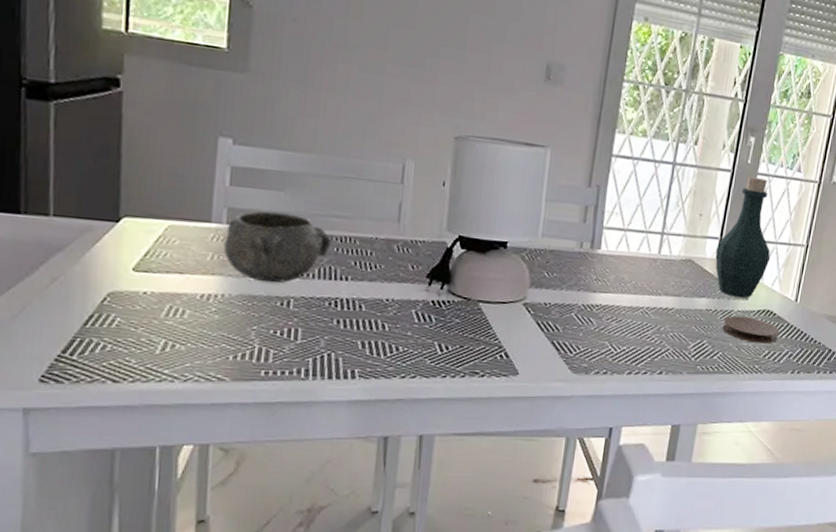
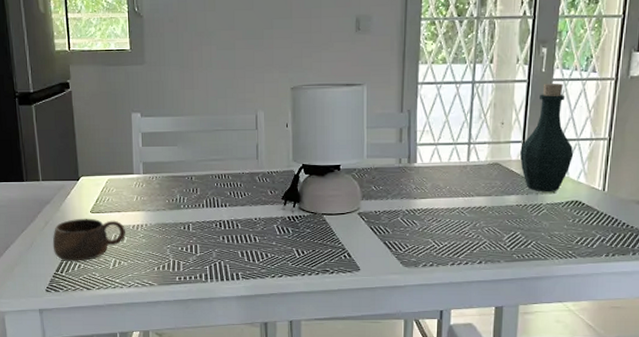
cup: none [60,277,188,340] -> present [52,218,125,261]
decorative bowl: present [223,211,332,283] -> none [142,162,213,213]
coaster: present [722,315,780,344] -> none [534,208,591,231]

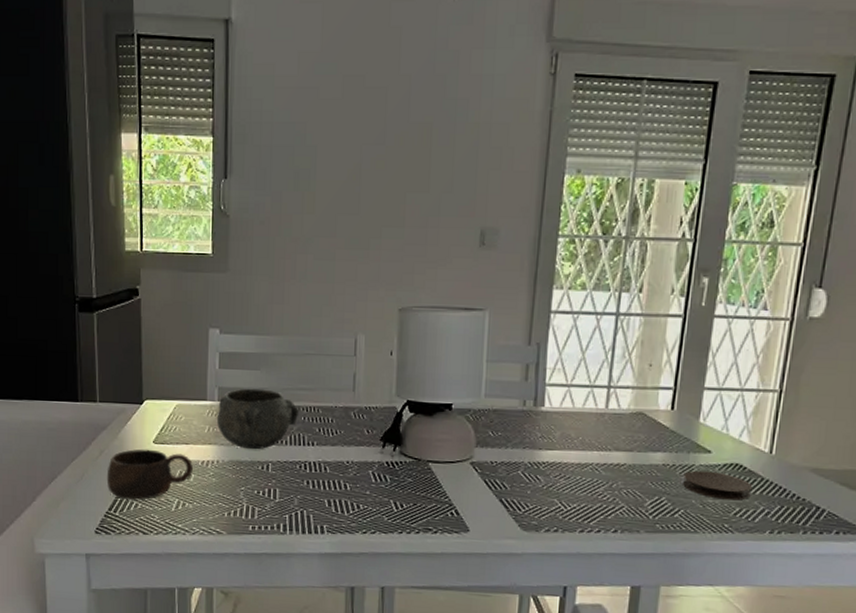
decorative bowl: none [142,162,213,213] -> present [216,388,300,450]
bottle: present [520,82,574,192] -> none [670,319,736,452]
coaster: none [534,208,591,231] -> present [683,470,753,501]

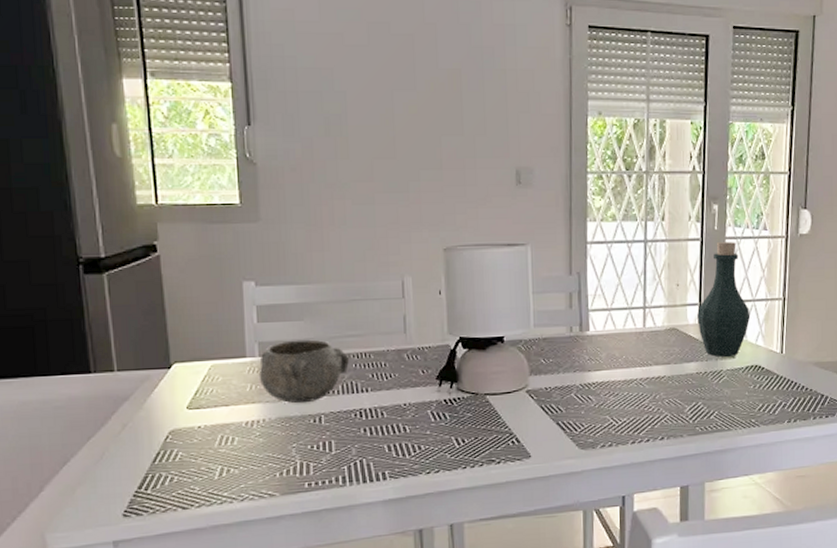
cup: present [106,449,193,500] -> none [132,416,236,474]
bottle: none [670,319,736,452] -> present [697,241,751,358]
coaster: present [683,470,753,501] -> none [714,374,771,398]

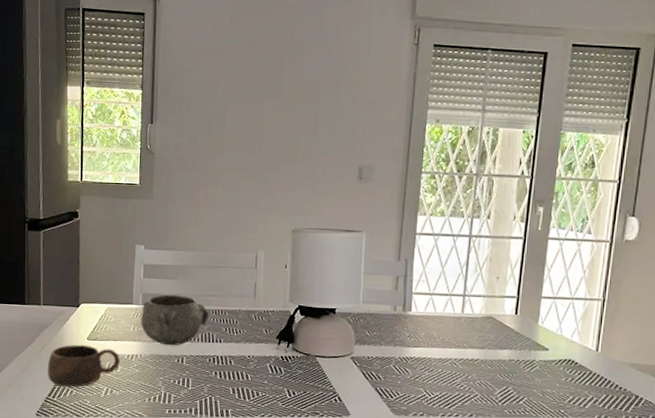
cup: none [132,416,236,474] -> present [47,344,120,387]
bottle: present [697,241,751,358] -> none [514,241,568,349]

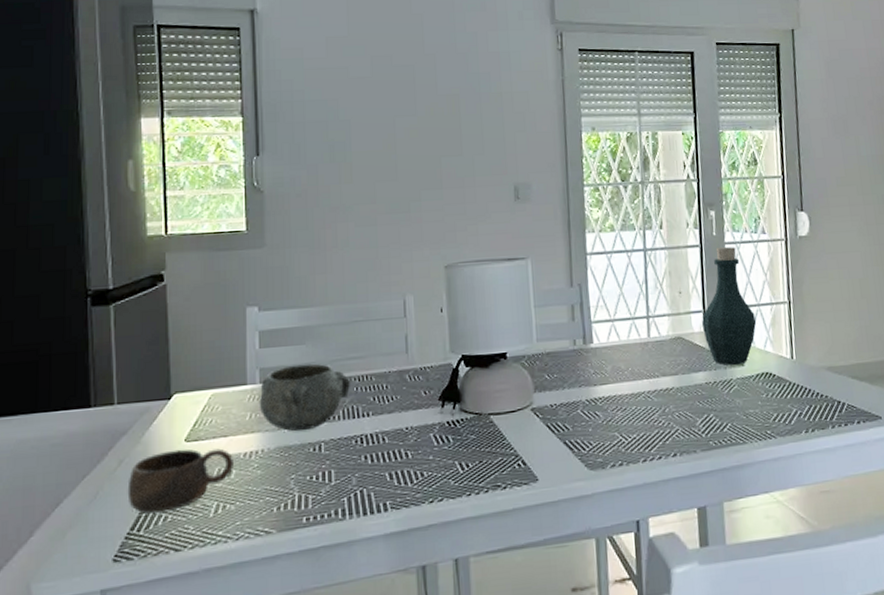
bottle: none [514,241,568,349] -> present [702,246,757,366]

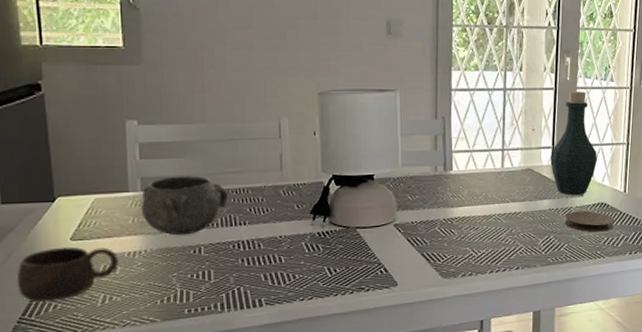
coaster: none [725,382,784,408] -> present [565,211,615,232]

